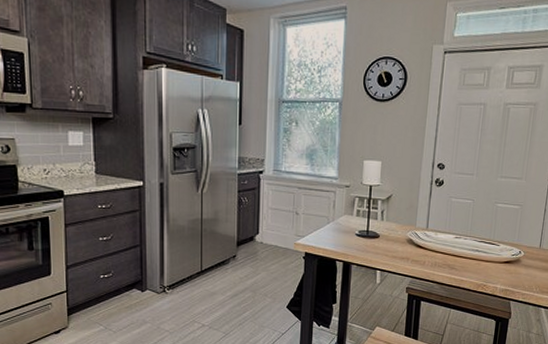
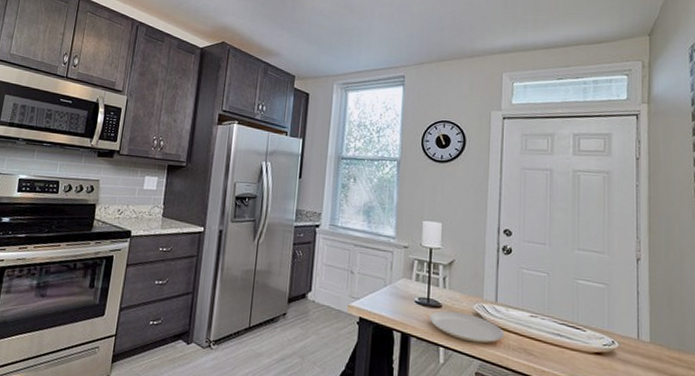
plate: none [368,239,432,264] -> present [429,310,504,344]

